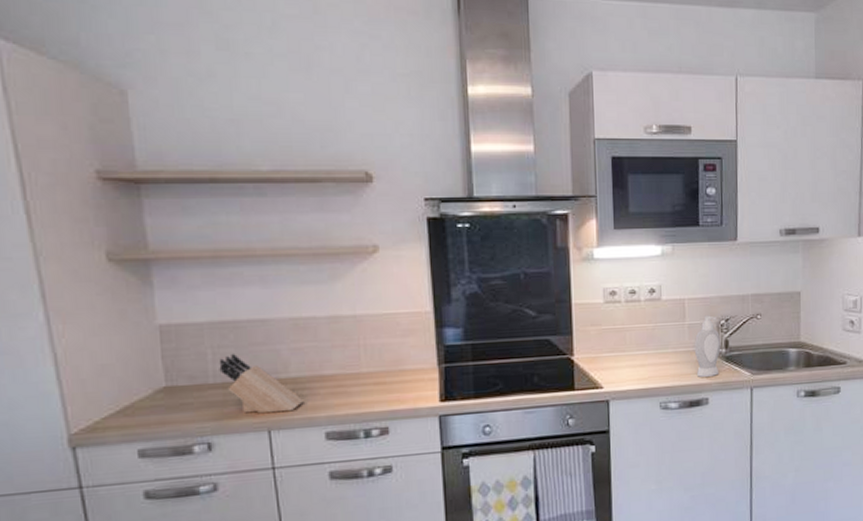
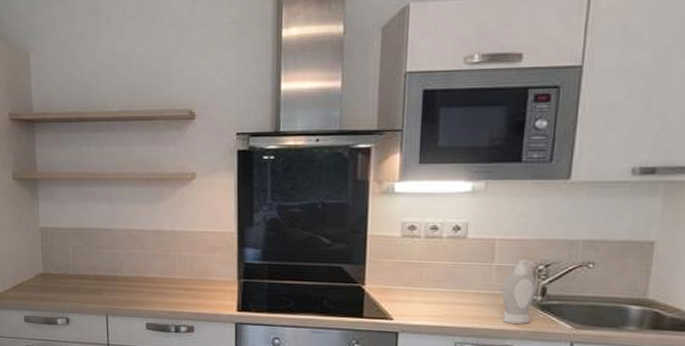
knife block: present [219,353,304,414] -> none [76,253,132,303]

